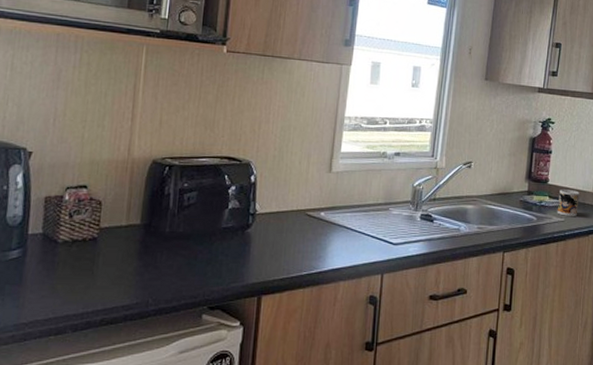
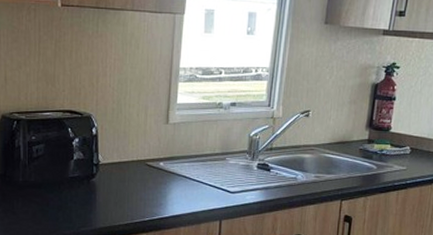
mug: present [557,188,579,216] -> none [399,136,424,165]

